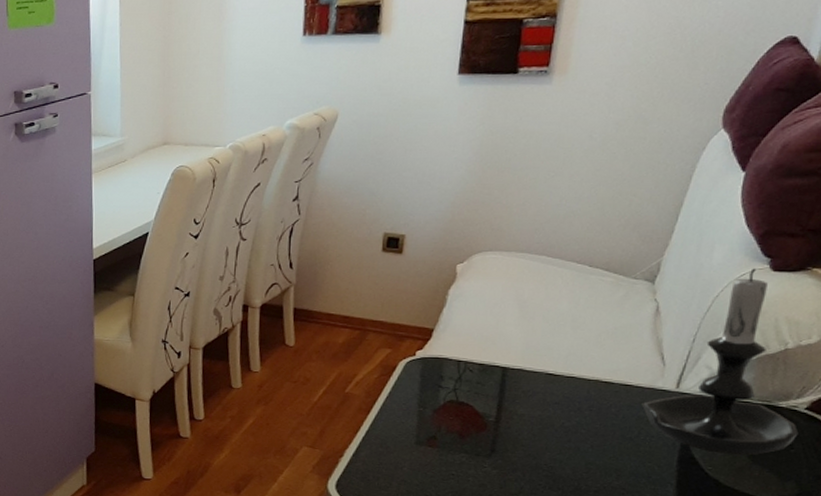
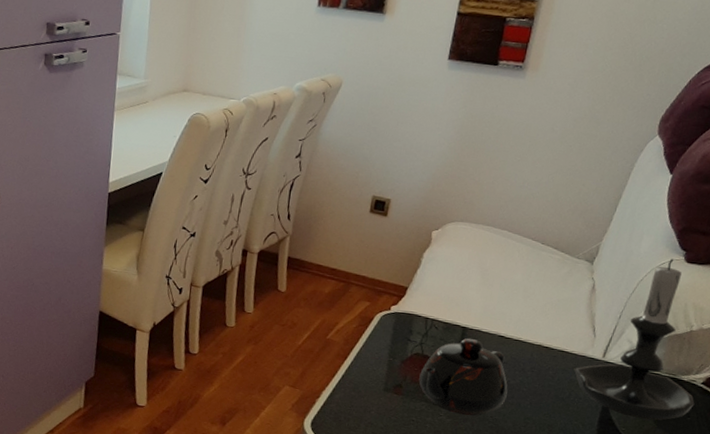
teapot: none [455,379,563,465] -> present [419,338,508,416]

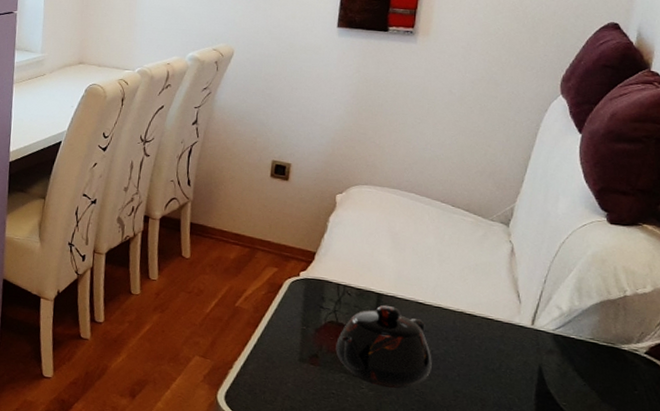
candle holder: present [573,259,695,421] -> none [501,220,641,395]

